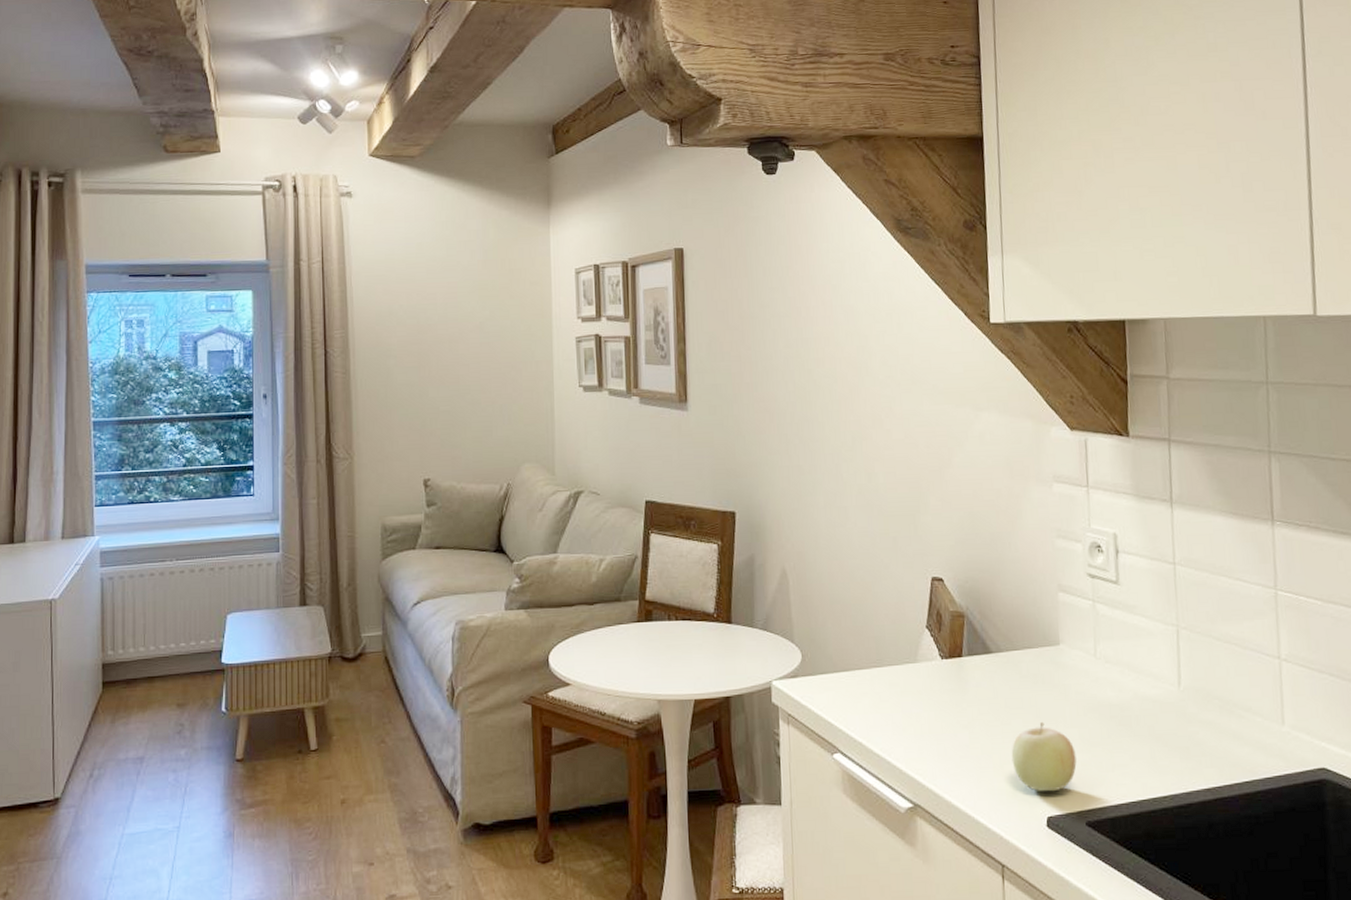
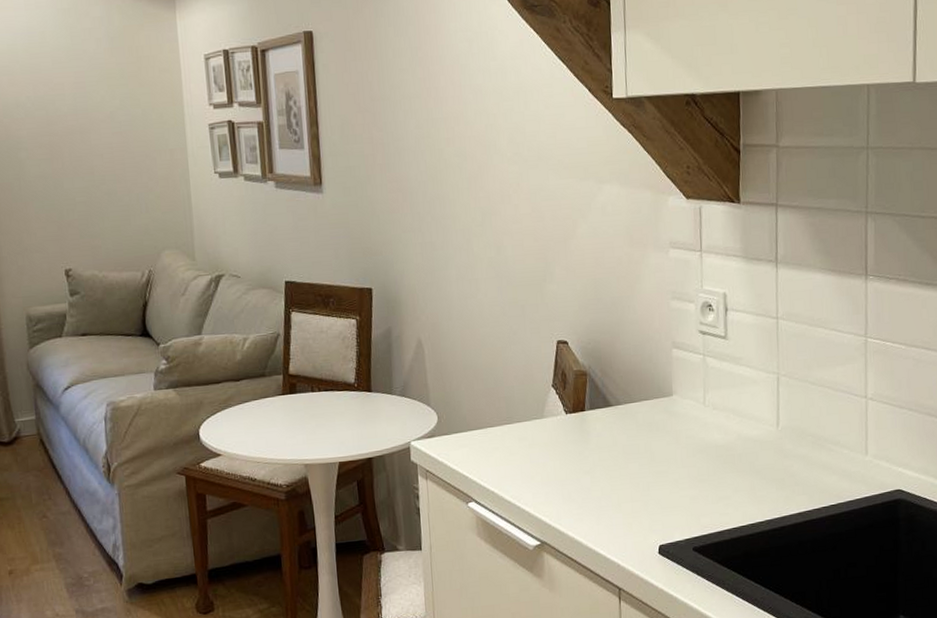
fruit: present [1011,721,1077,792] -> none [628,464,686,524]

